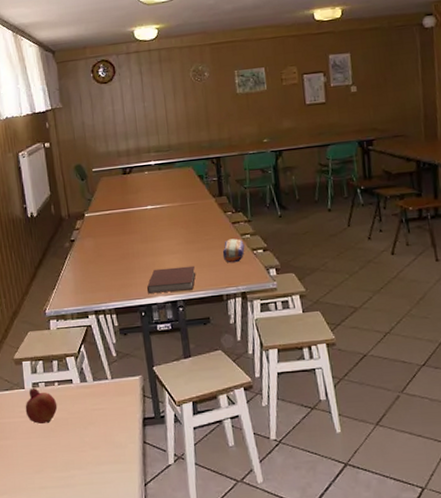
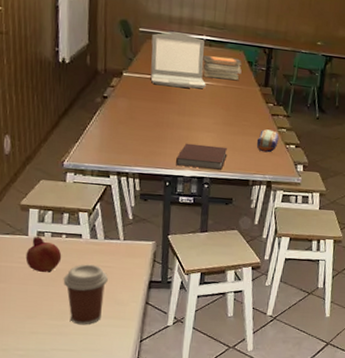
coffee cup: none [62,409,103,474] -> present [63,264,108,325]
laptop: none [105,163,162,219] -> present [150,32,206,89]
book stack: none [155,175,194,201] -> present [202,55,242,81]

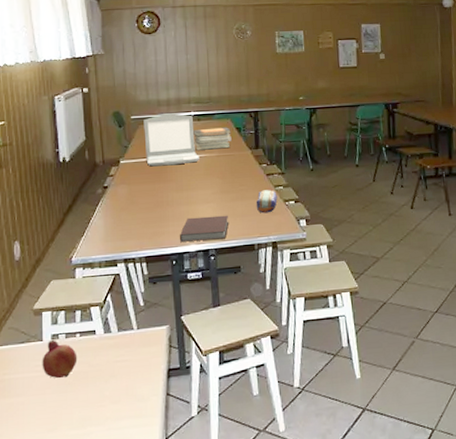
coffee cup: present [63,264,108,325] -> none [81,361,125,431]

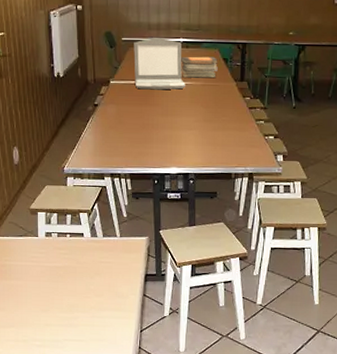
fruit: present [42,339,78,379] -> none [37,236,68,270]
notebook: present [179,215,228,242] -> none [161,142,209,165]
pencil case: present [256,190,278,214] -> none [236,123,258,145]

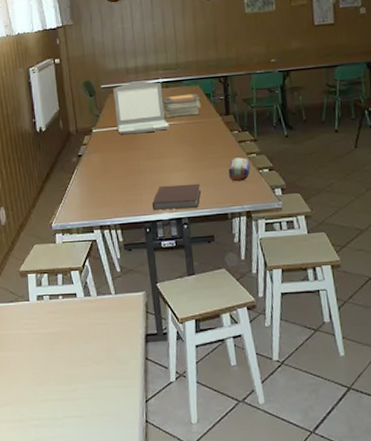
notebook: none [161,142,209,165] -> present [152,183,201,210]
pencil case: none [236,123,258,145] -> present [228,157,251,182]

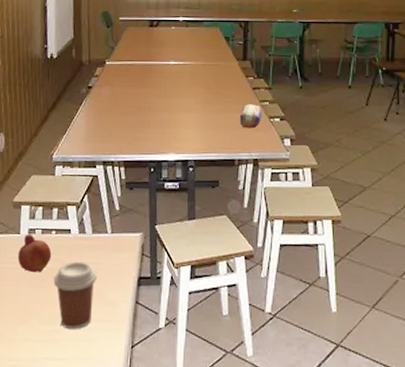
fruit: none [29,300,61,337] -> present [17,233,52,273]
coffee cup: none [65,323,106,388] -> present [53,261,97,330]
laptop: present [113,81,169,135] -> none [131,17,185,71]
notebook: present [152,183,201,210] -> none [159,126,210,151]
book stack: present [162,93,201,118] -> none [180,35,219,58]

